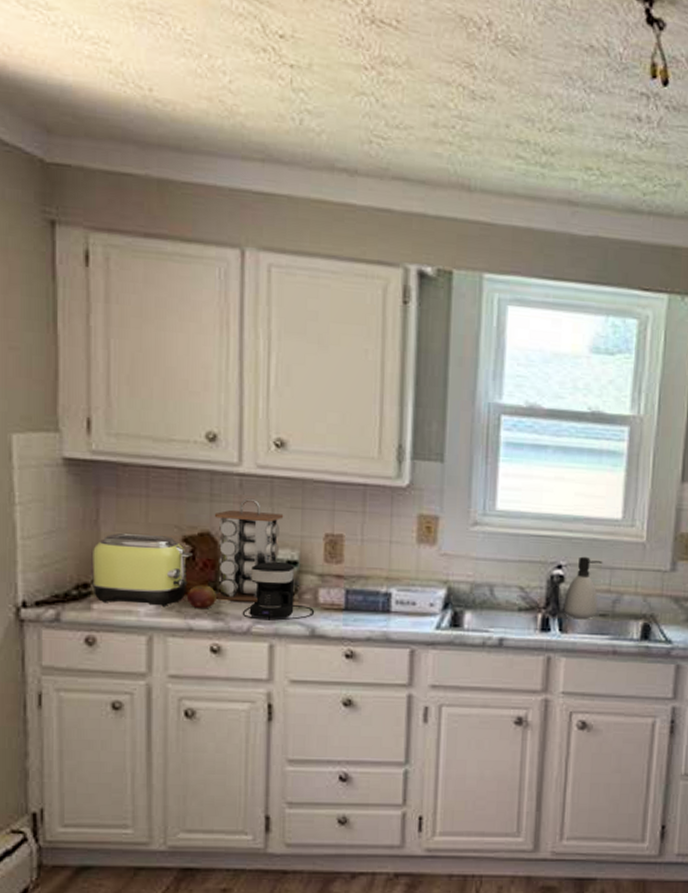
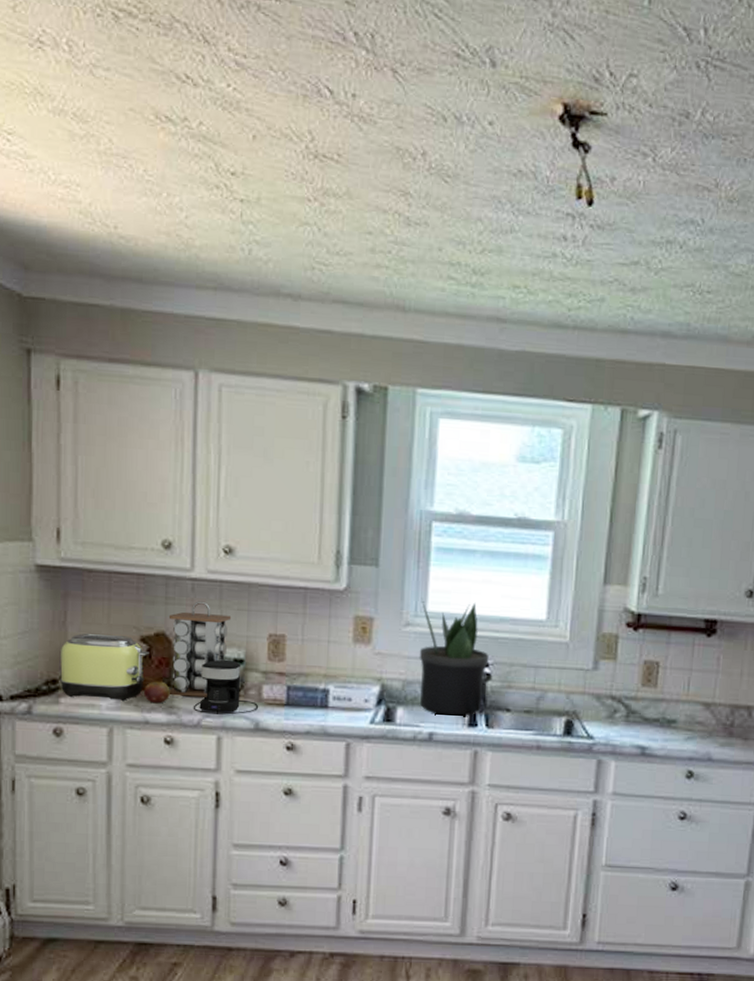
planter: none [488,495,563,621] -> present [419,598,490,717]
soap dispenser: present [563,556,603,620] -> none [490,655,528,716]

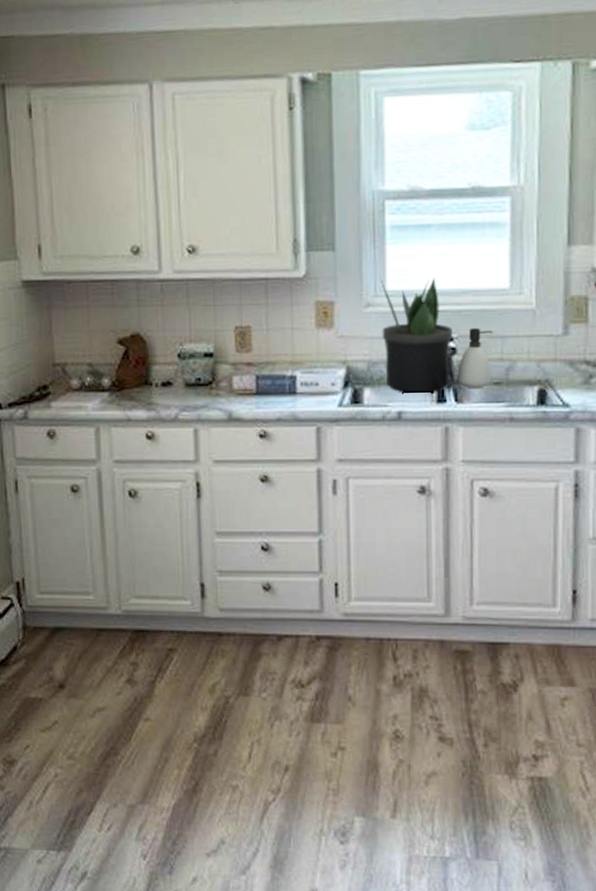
toaster: present [60,633,149,701] -> none [49,339,127,401]
fruit: present [144,681,170,704] -> none [125,380,148,401]
spice rack: present [168,601,232,699] -> none [142,300,199,394]
coffee maker: present [193,659,258,715] -> none [169,354,230,408]
soap dispenser: none [490,655,528,716] -> present [457,327,494,389]

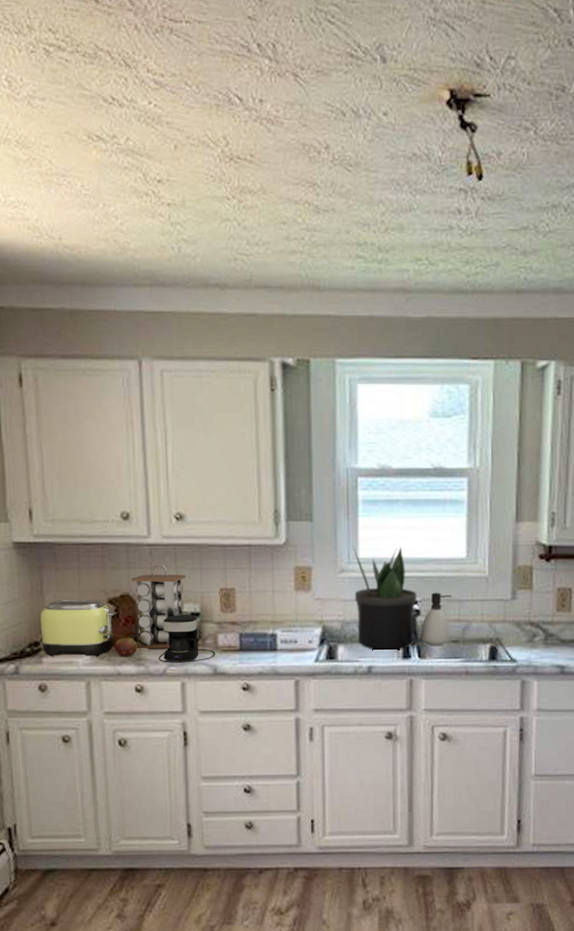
toaster: none [49,339,127,401] -> present [40,598,117,657]
fruit: none [125,380,148,401] -> present [115,637,137,657]
spice rack: none [142,300,199,394] -> present [131,563,186,650]
coffee maker: none [169,354,230,408] -> present [158,614,215,663]

